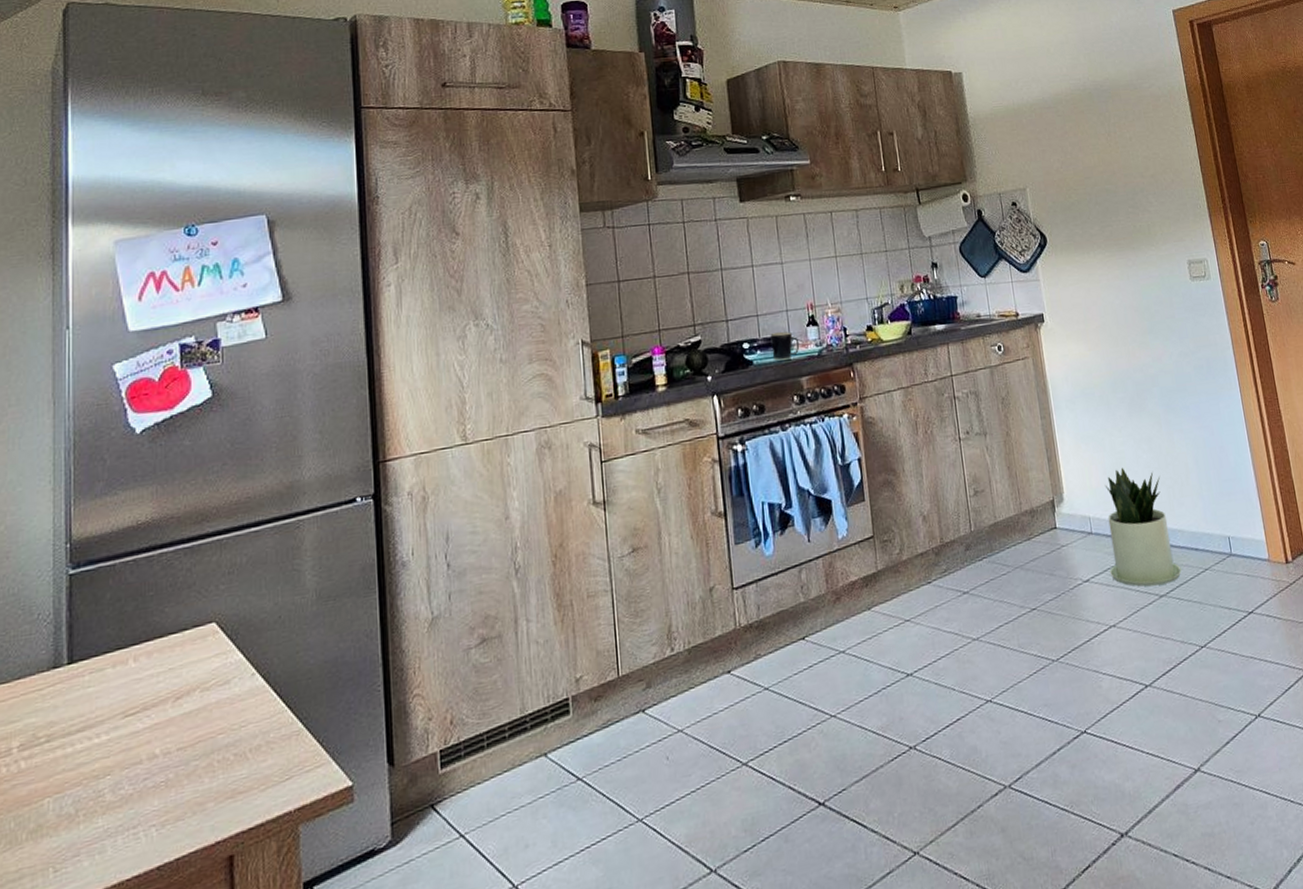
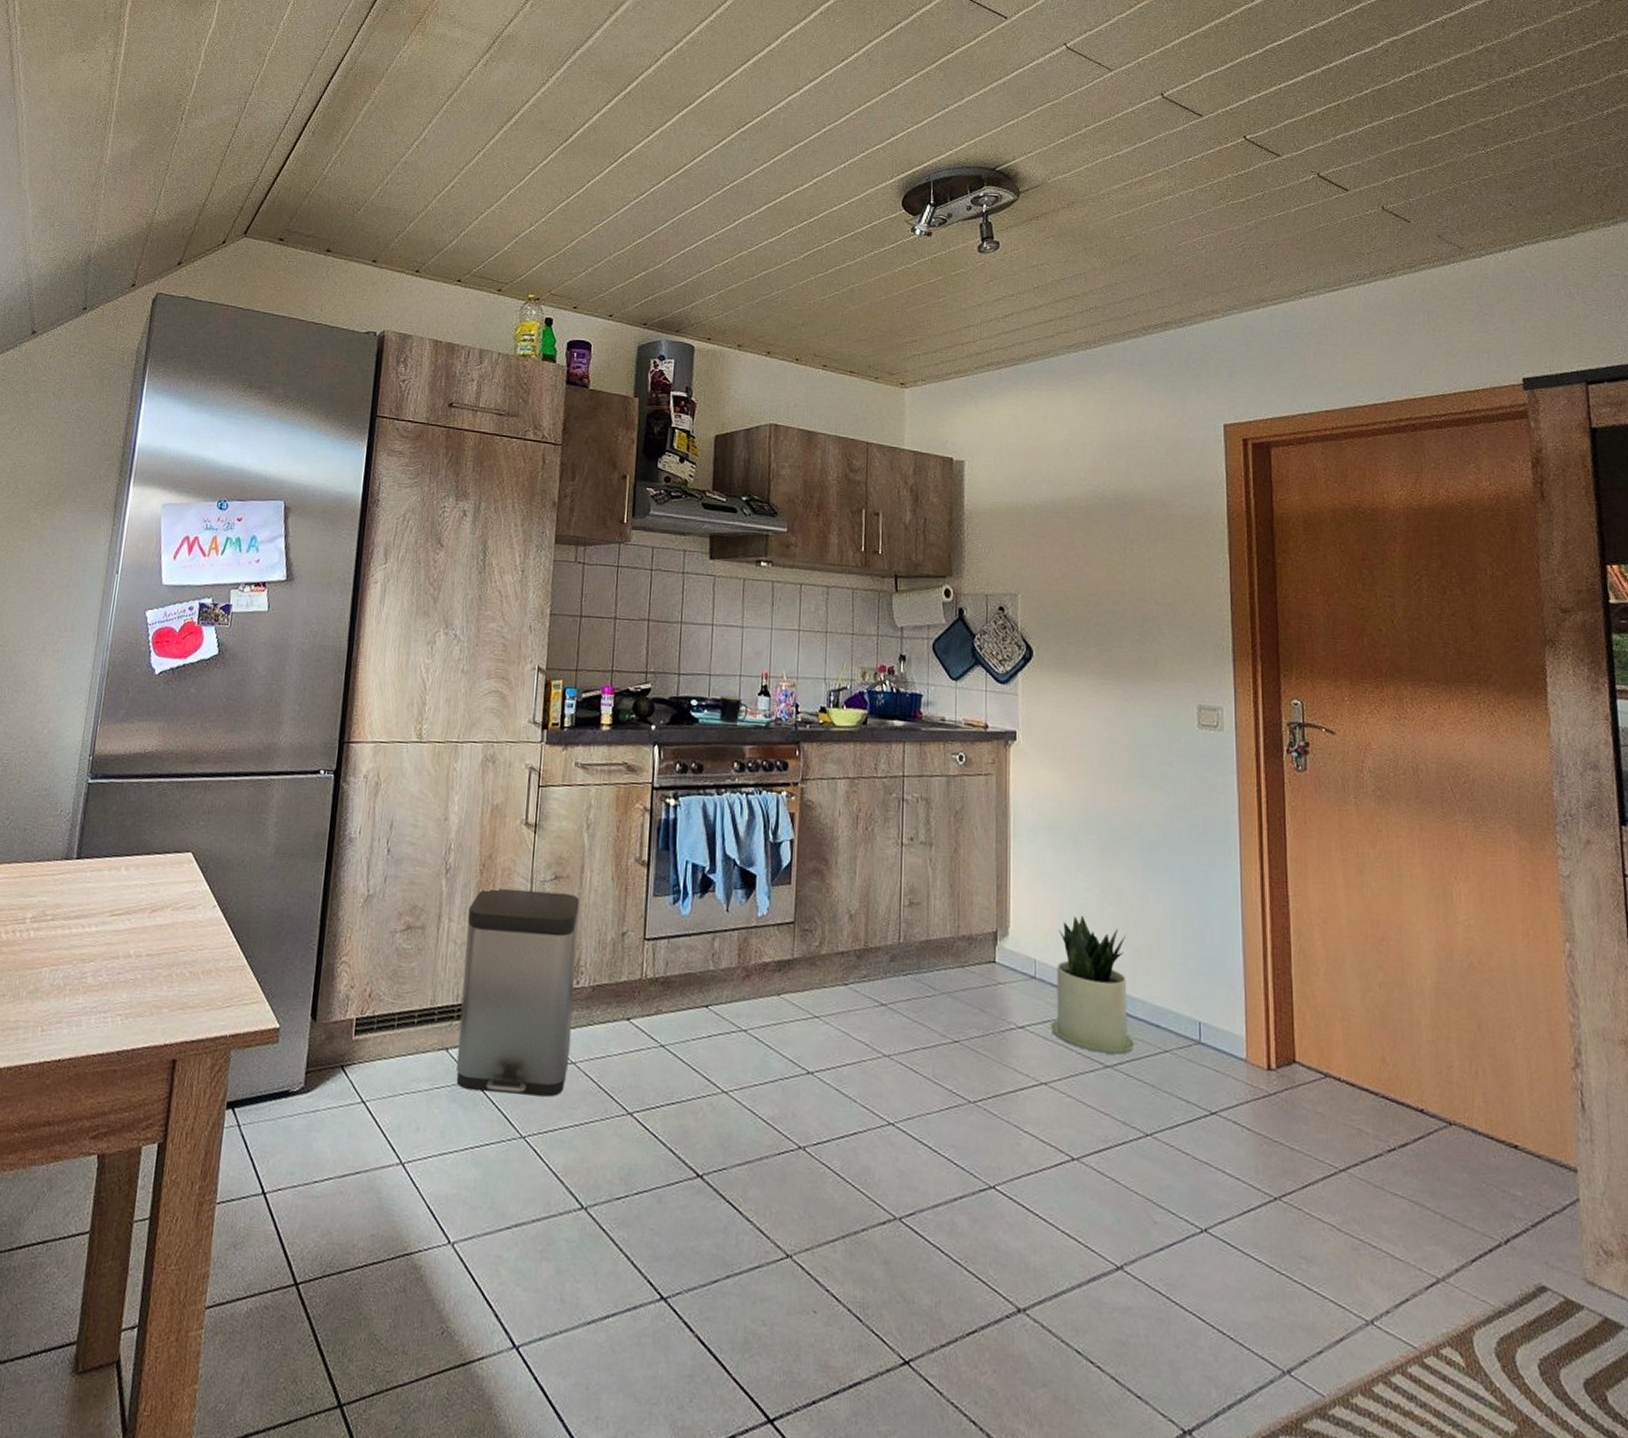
pedal bin: none [546,562,676,790] -> present [456,887,580,1097]

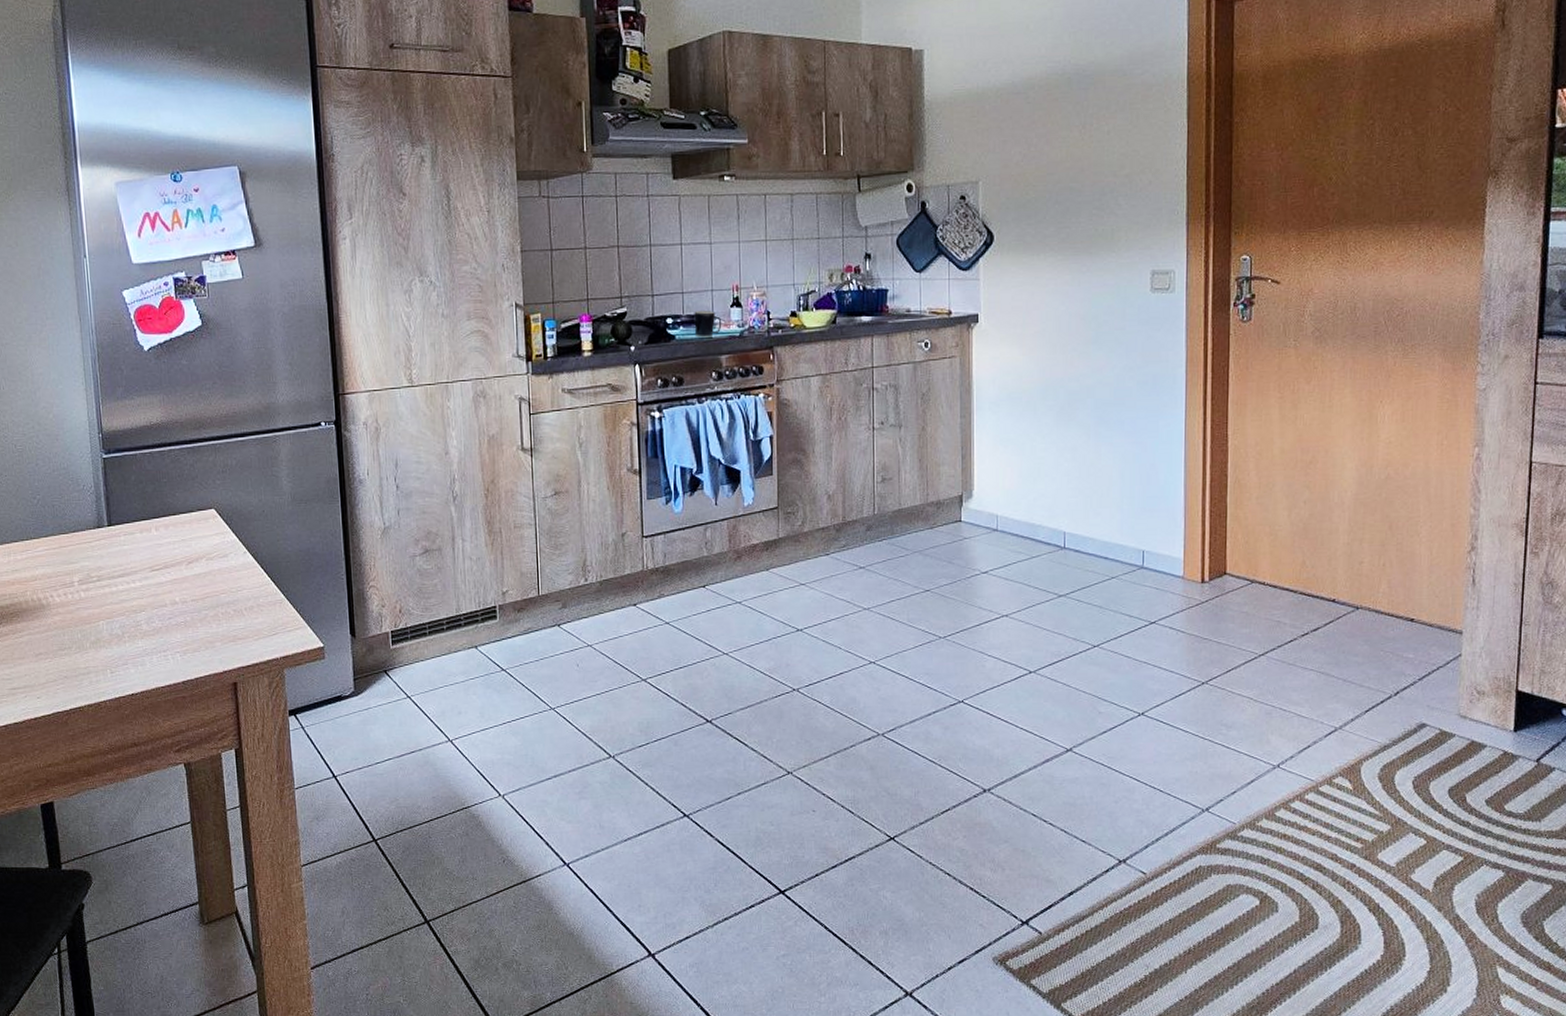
pedal bin: present [456,887,580,1097] -> none [478,506,586,677]
planter: present [1050,916,1136,1055] -> none [1010,473,1086,586]

